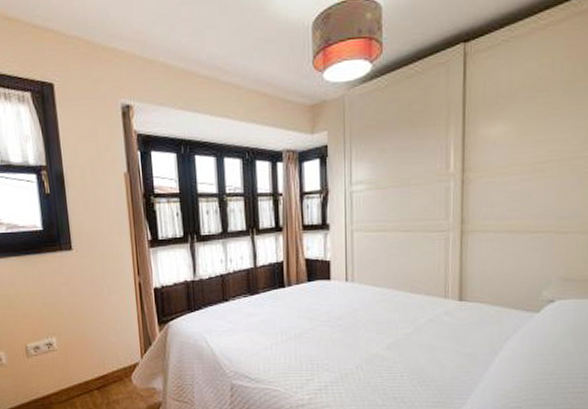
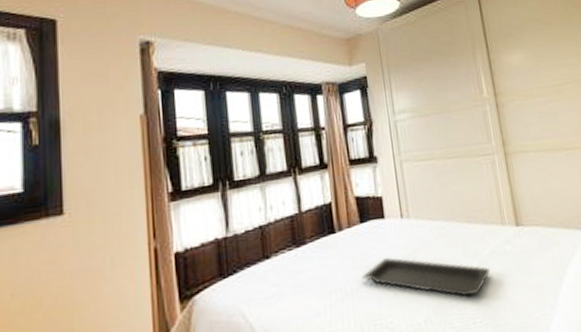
serving tray: none [305,313,425,354] -> present [362,257,491,297]

